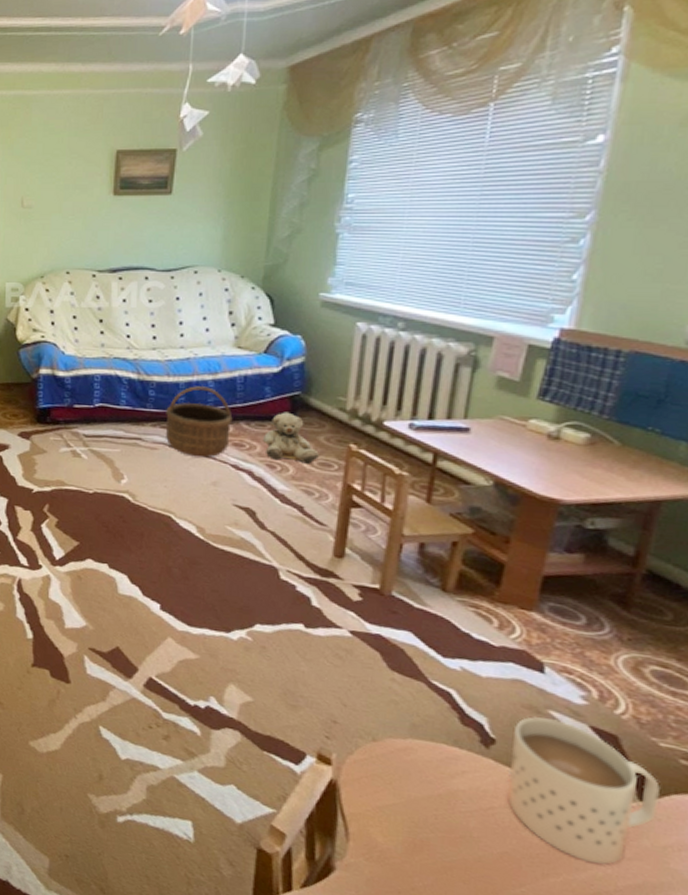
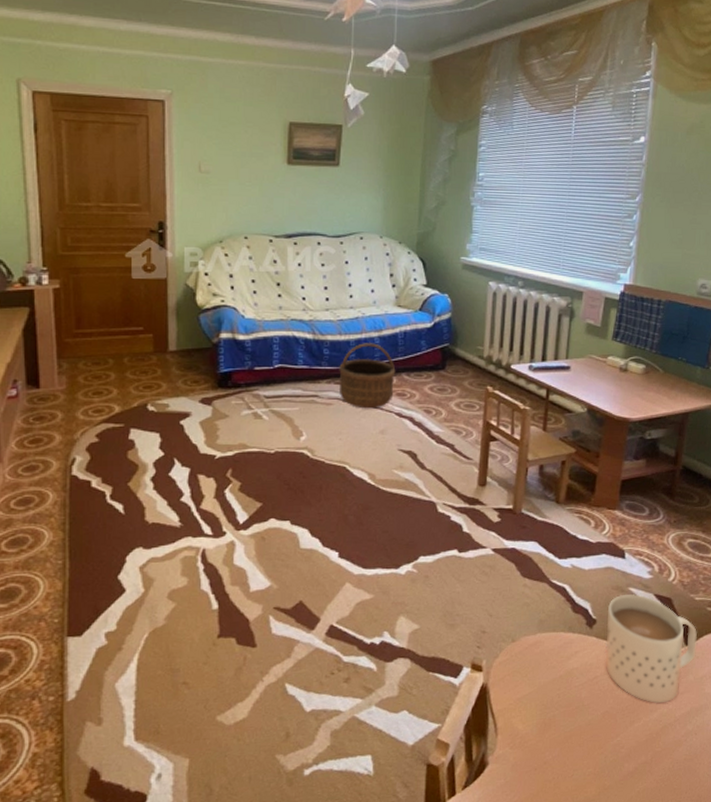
teddy bear: present [262,412,319,464] -> none [420,362,464,407]

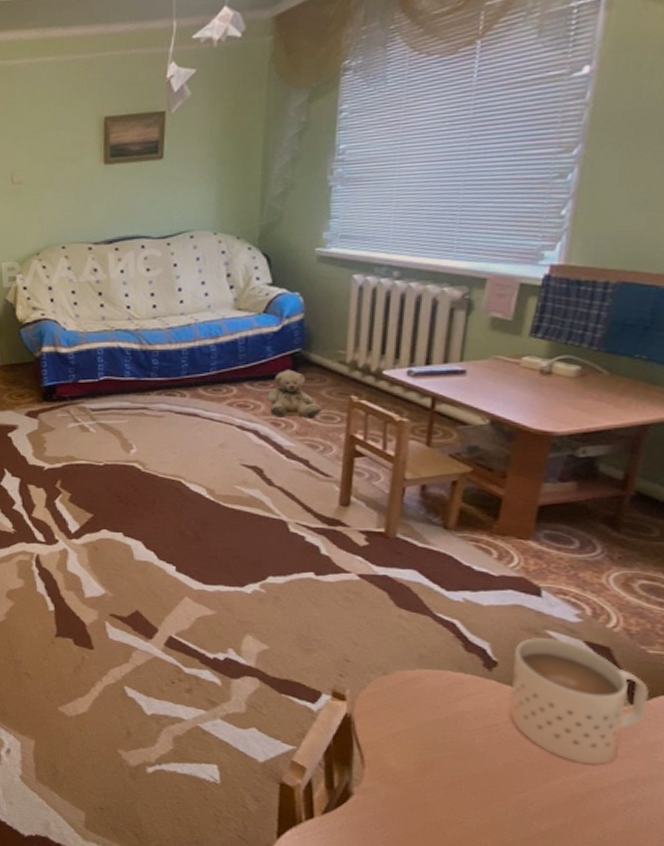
basket: present [339,343,396,409] -> none [170,351,236,421]
teddy bear: none [420,362,464,407] -> present [266,369,321,419]

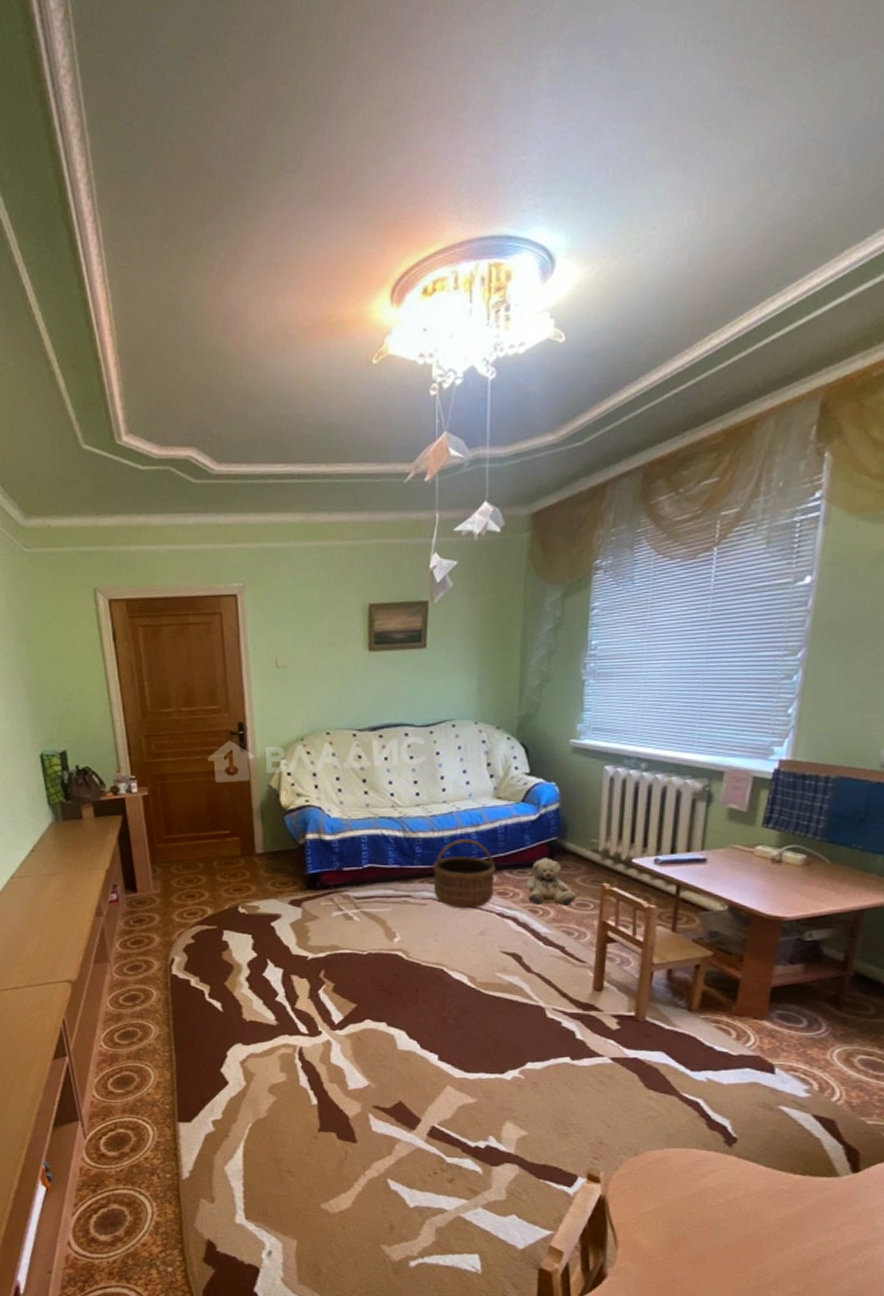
basket: none [170,351,236,421] -> present [433,839,496,909]
mug: present [510,638,649,764] -> none [748,1113,868,1232]

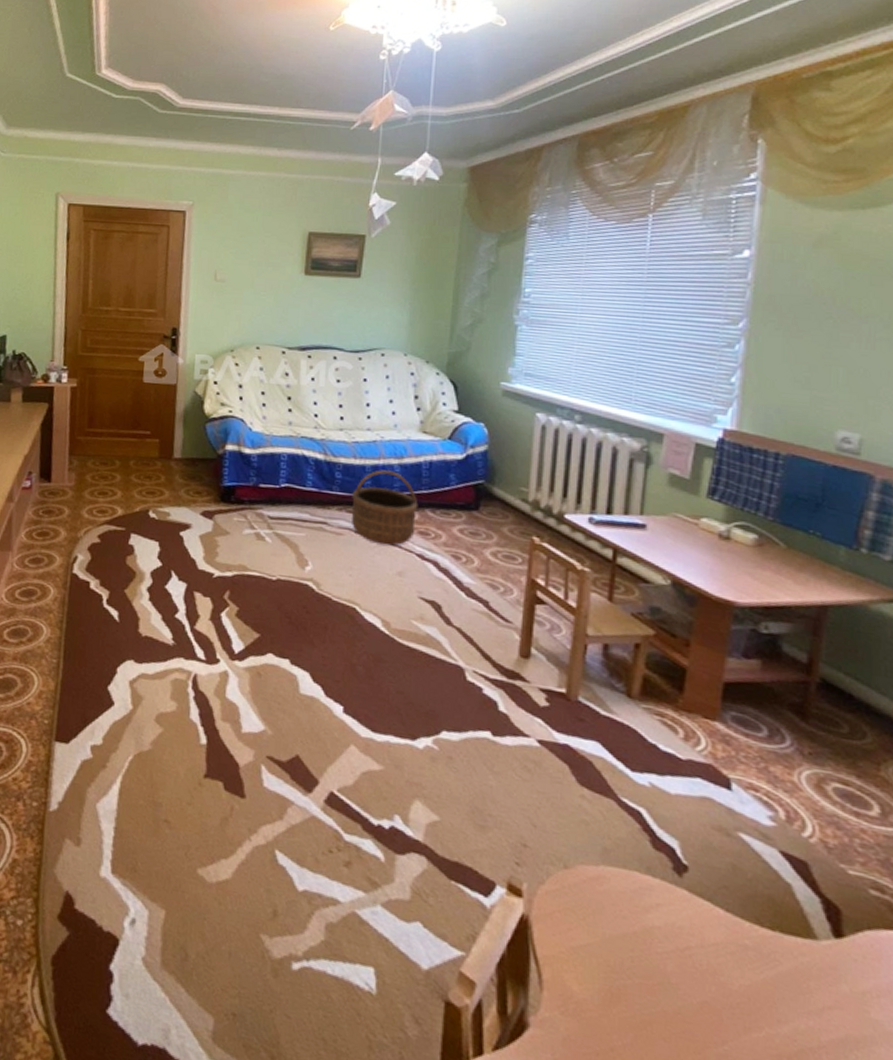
teddy bear: present [524,857,576,906] -> none [447,500,503,556]

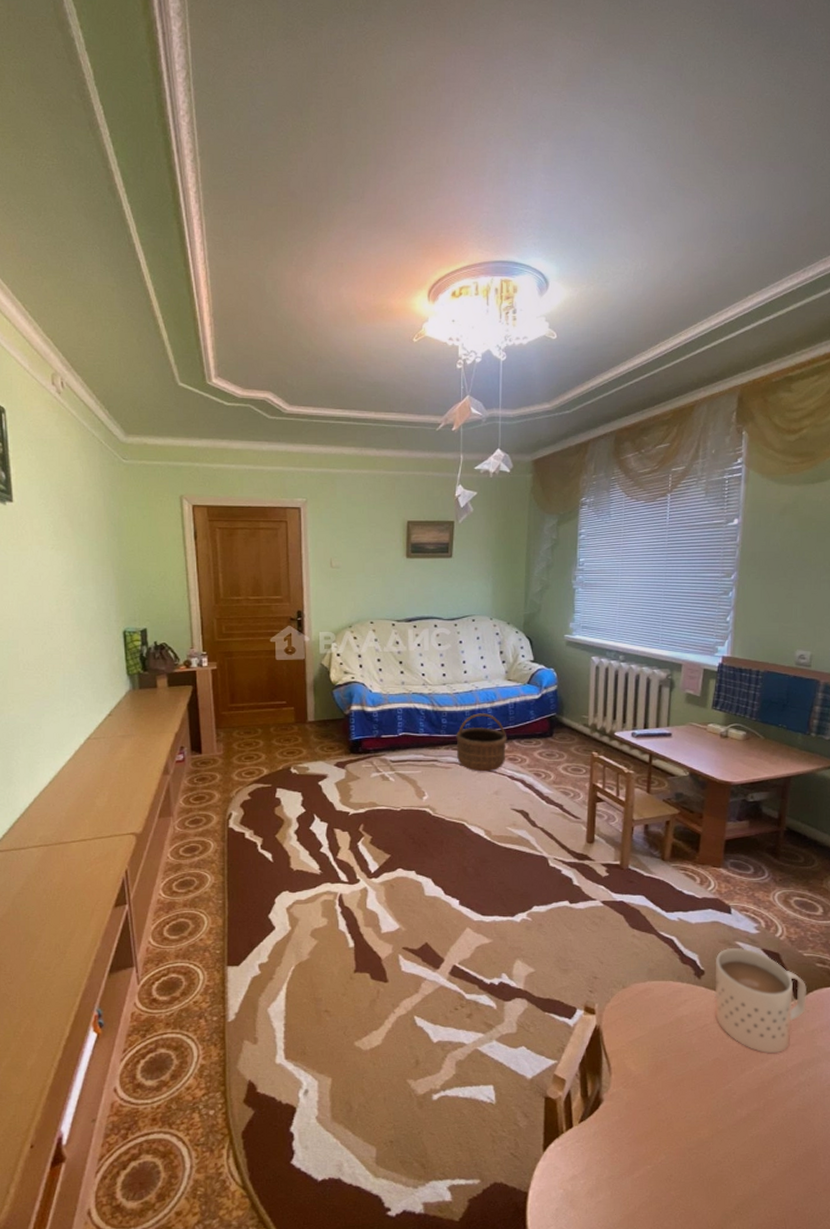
mug: none [703,840,853,1015] -> present [714,948,806,1053]

